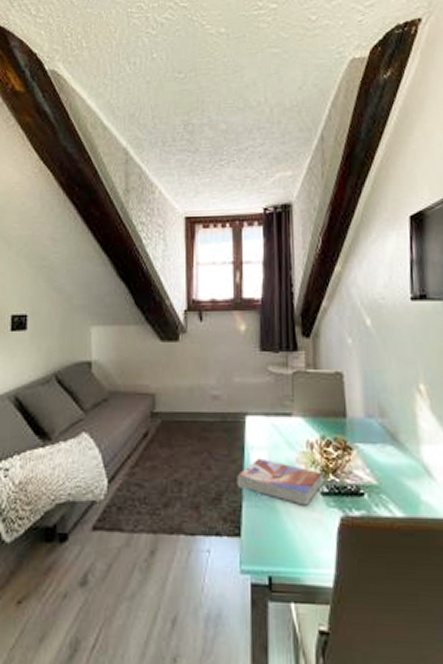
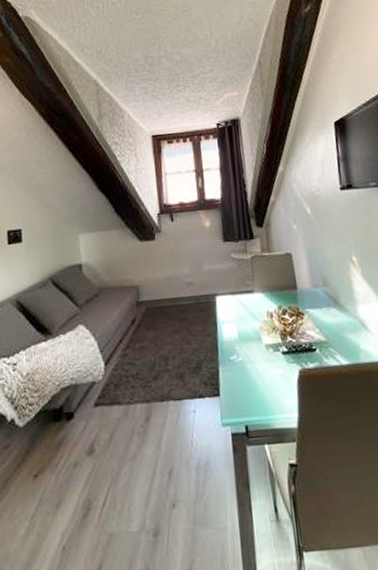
textbook: present [236,458,323,506] -> none [212,329,283,365]

